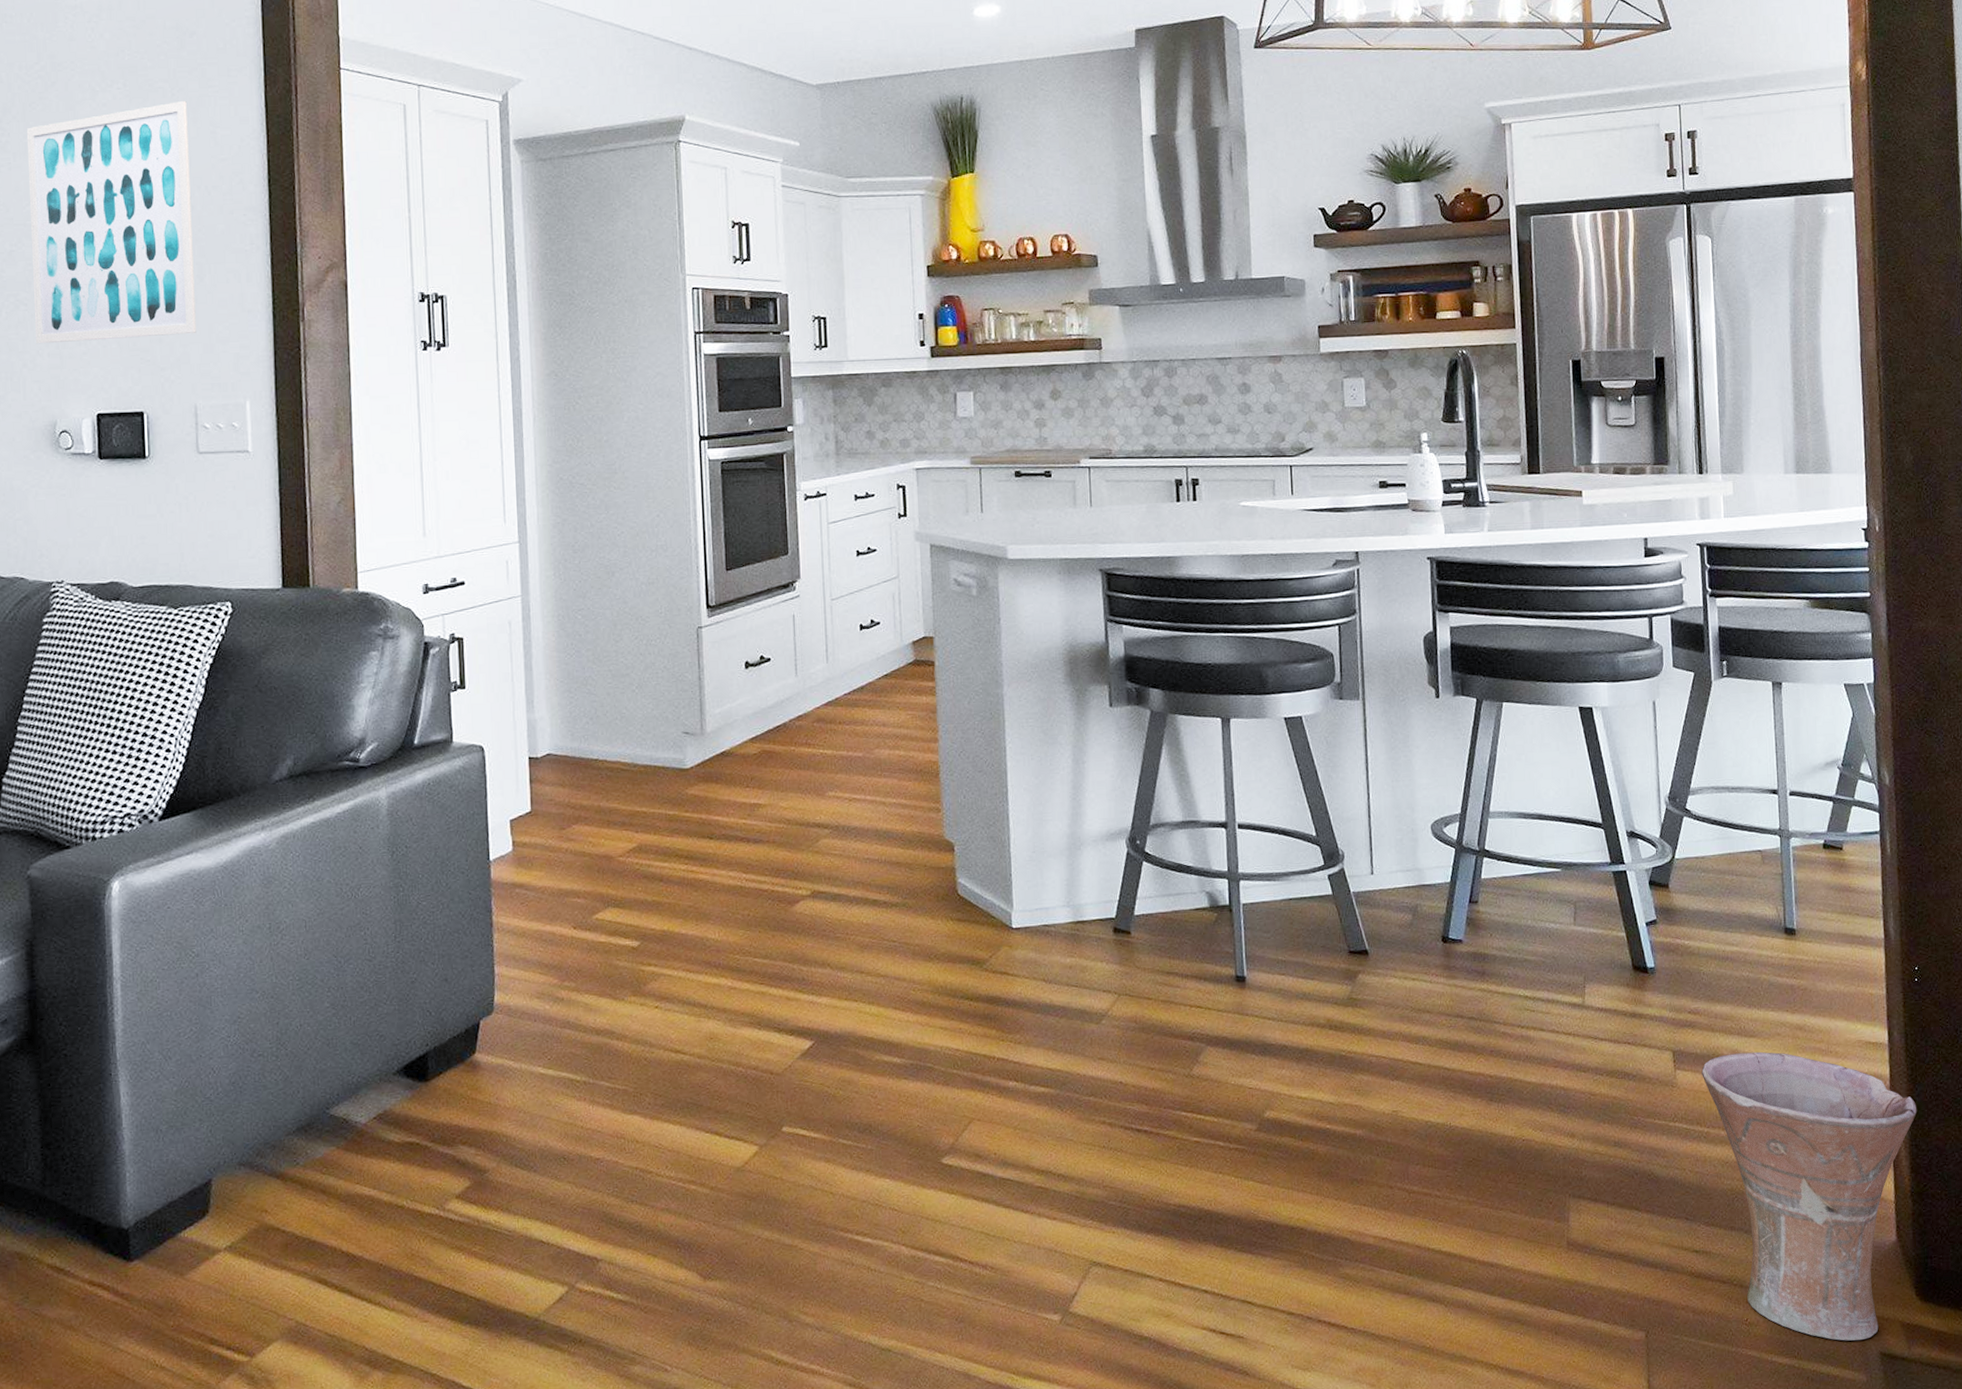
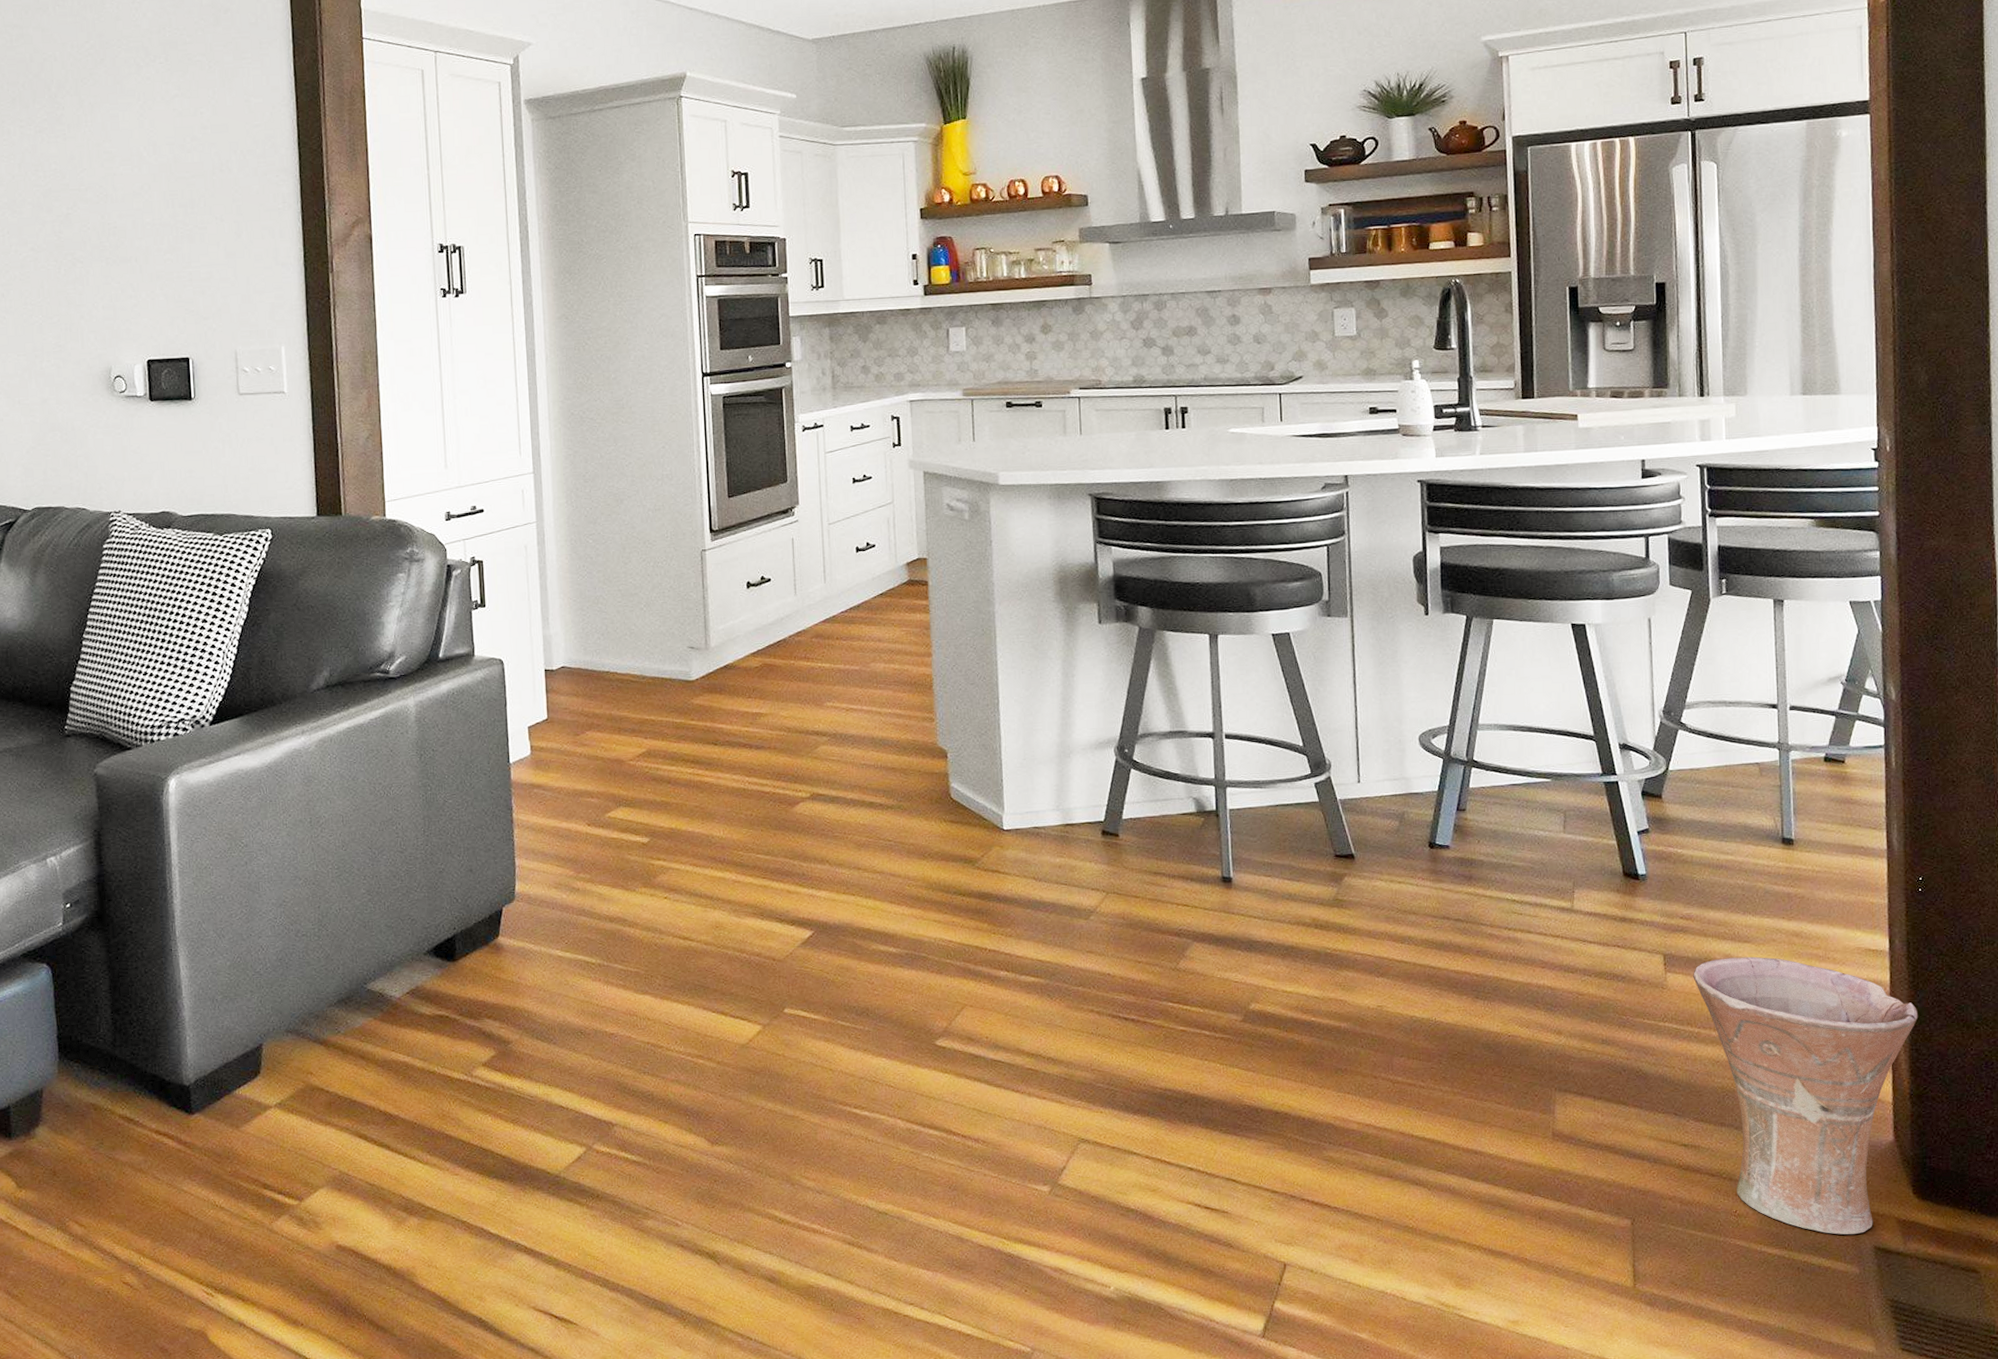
wall art: present [26,100,196,344] -> none [79,72,235,298]

